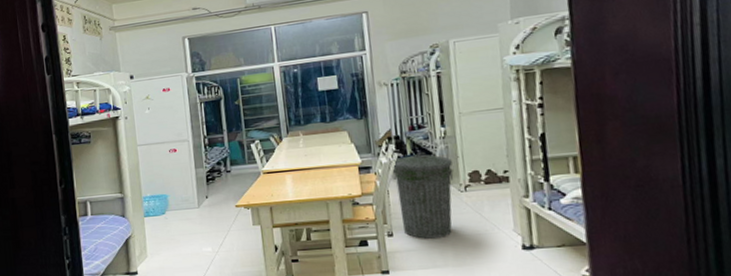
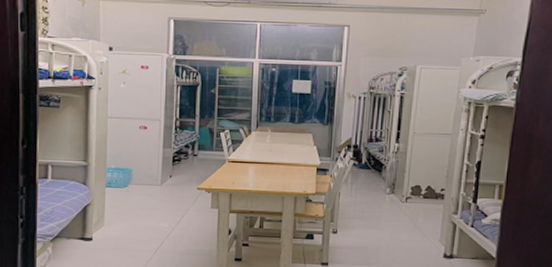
trash can: present [392,151,454,239] -> none [346,162,399,240]

